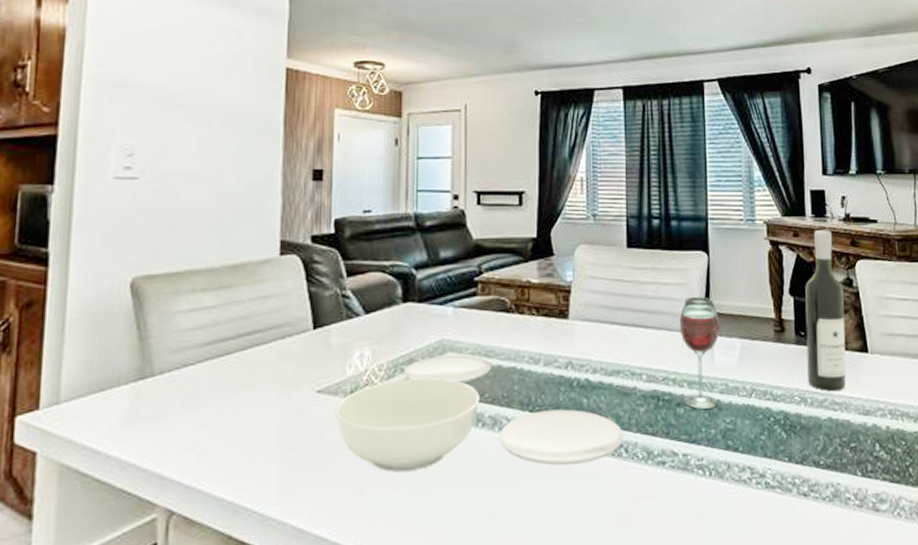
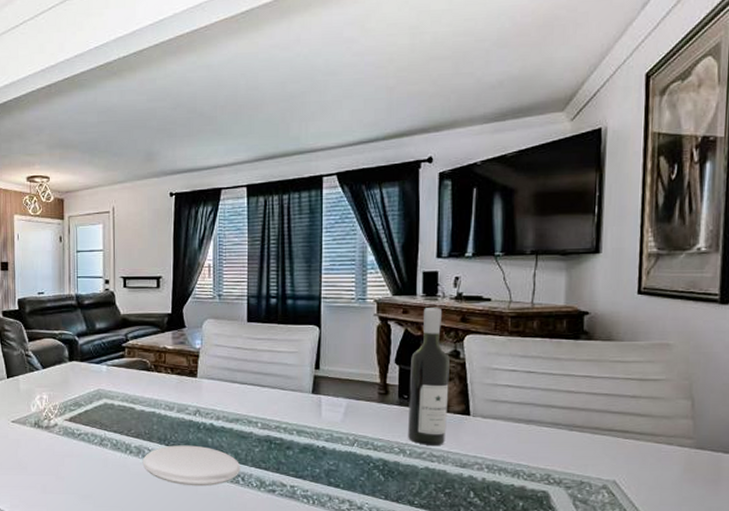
bowl: present [335,377,480,472] -> none [24,416,128,480]
plate: present [404,355,491,384] -> none [72,401,136,422]
wineglass: present [679,296,719,409] -> none [291,362,327,452]

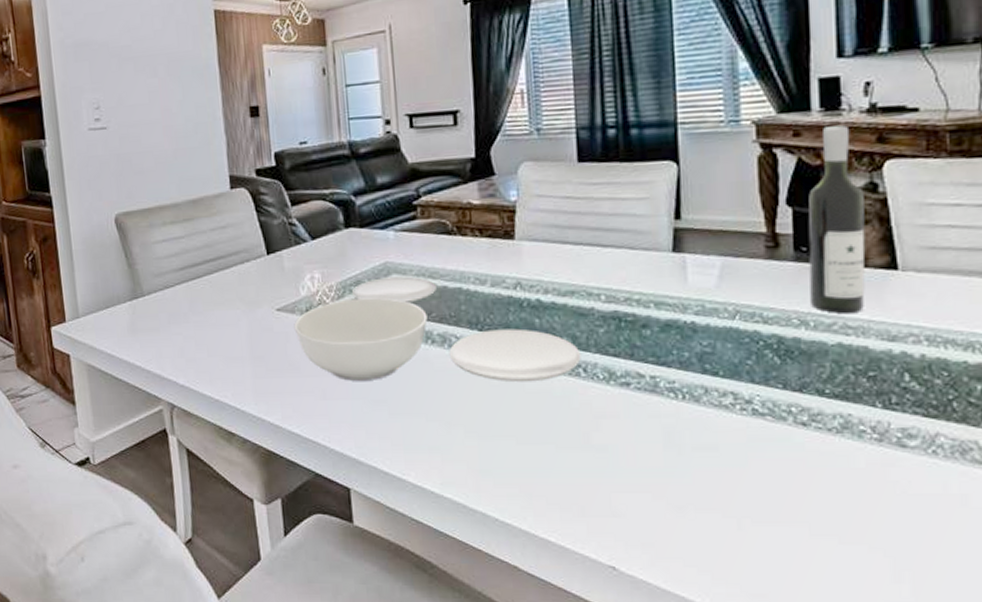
bowl: none [24,416,128,480] -> present [294,297,428,381]
plate: none [72,401,136,422] -> present [352,276,436,304]

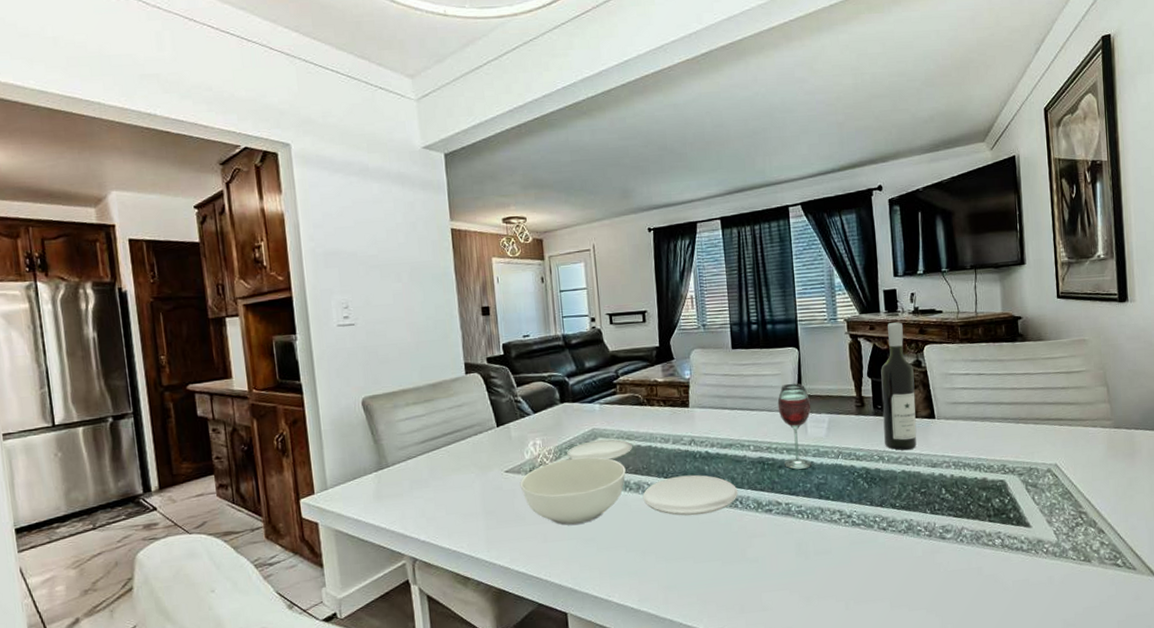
wineglass: none [643,211,693,331] -> present [777,383,811,470]

